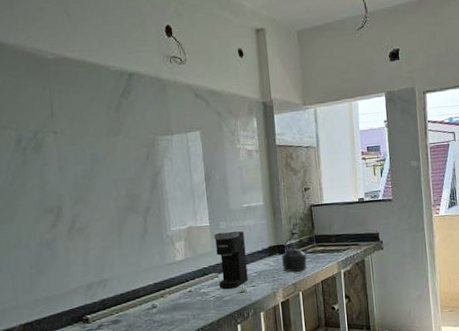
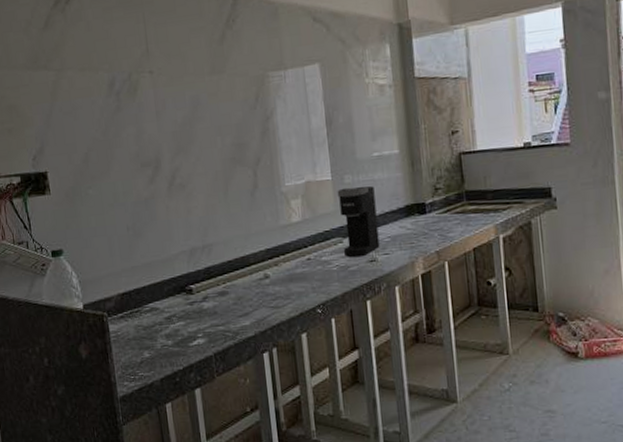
kettle: present [281,236,309,272] -> none [421,192,457,237]

